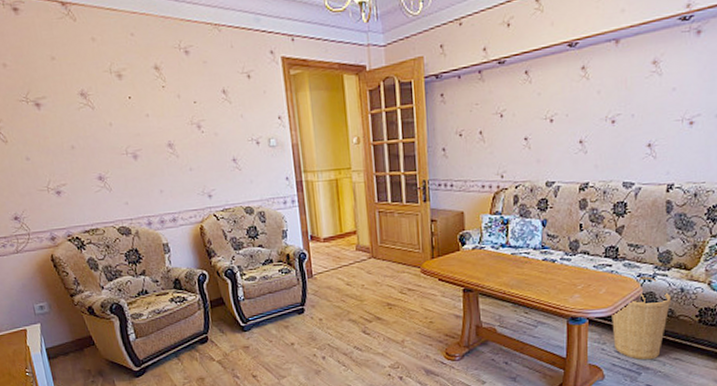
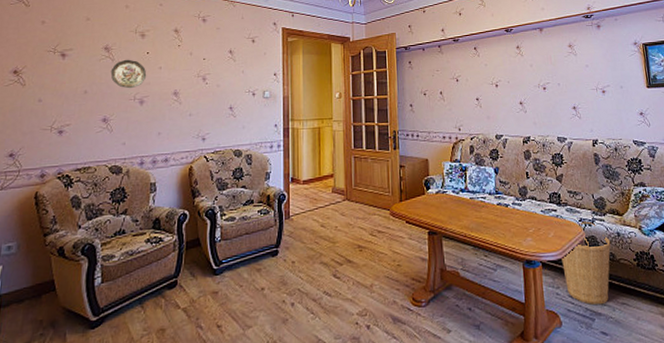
decorative plate: none [93,106,135,142] -> present [110,59,147,89]

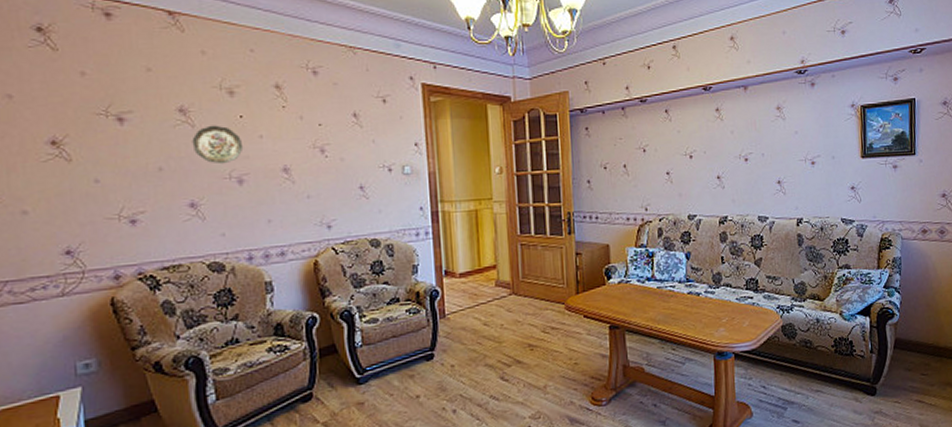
basket: present [561,221,611,306] -> none [756,308,809,394]

